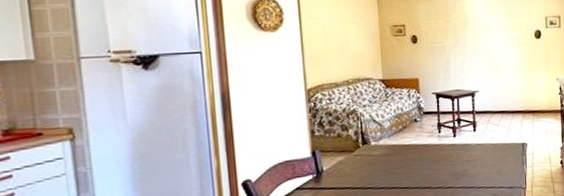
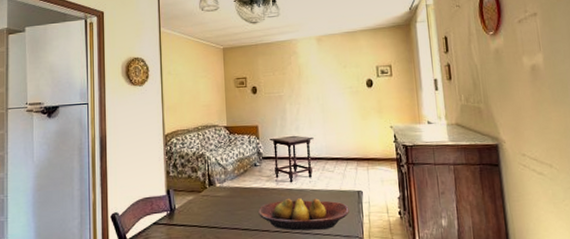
fruit bowl: none [419,152,513,186] -> present [258,198,349,231]

